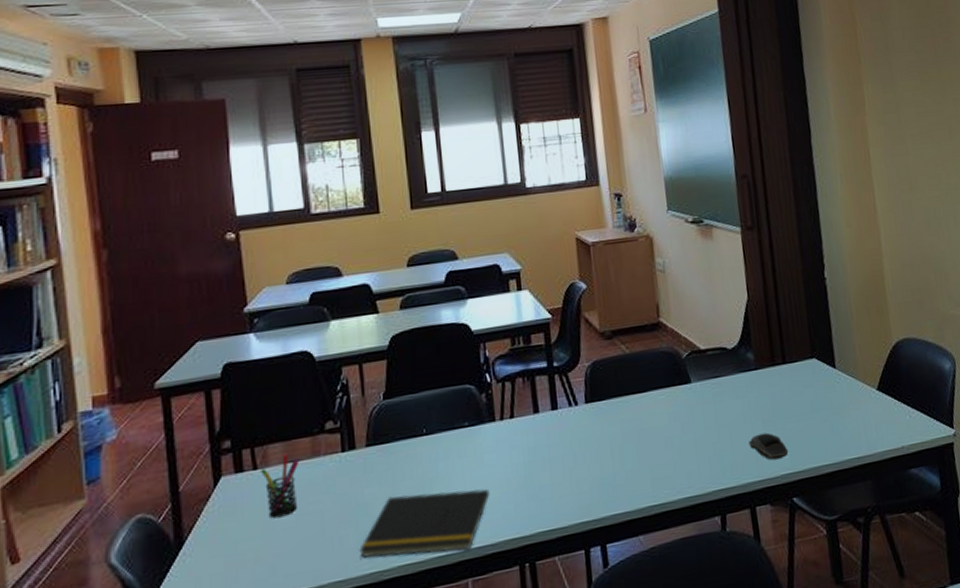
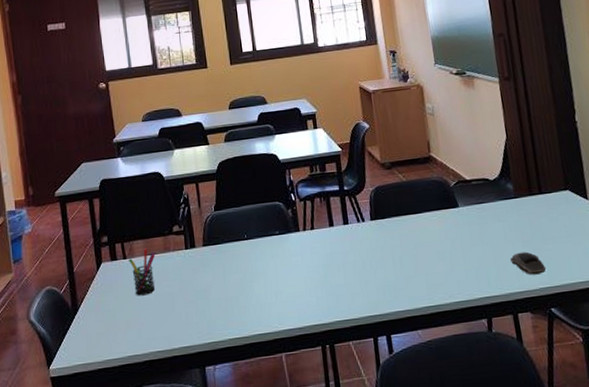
notepad: present [359,488,490,558] -> none [200,283,297,332]

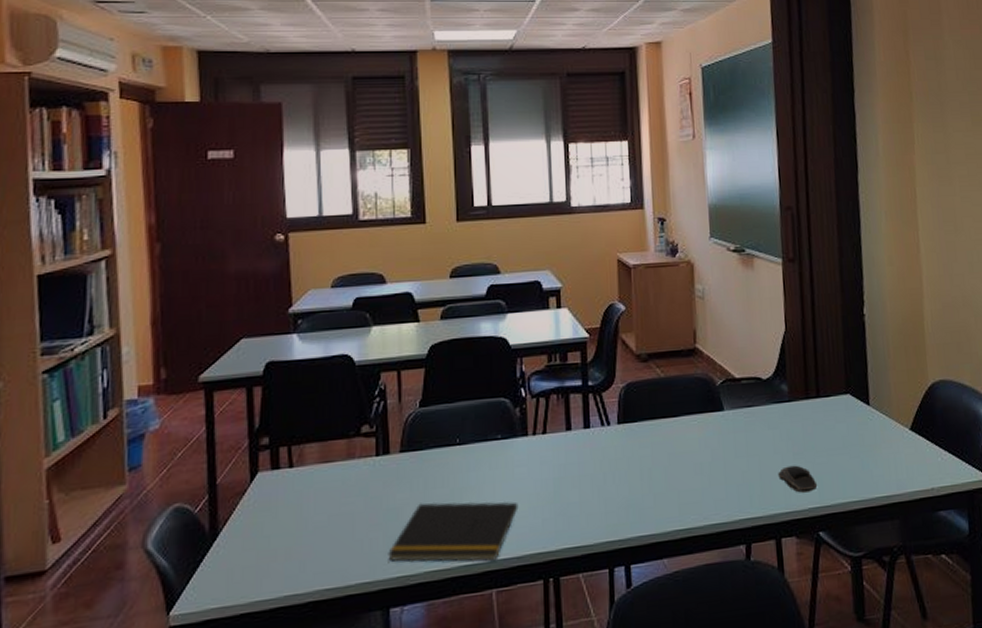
pen holder: present [129,248,156,296] -> none [296,453,335,517]
notepad: none [200,283,297,332] -> present [388,501,519,563]

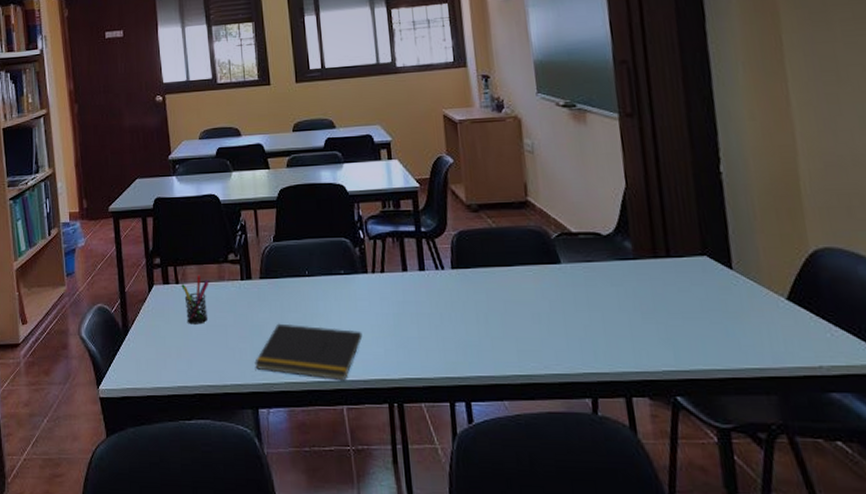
pen holder: none [296,453,335,517] -> present [181,274,209,325]
computer mouse: present [778,465,818,493] -> none [625,325,673,354]

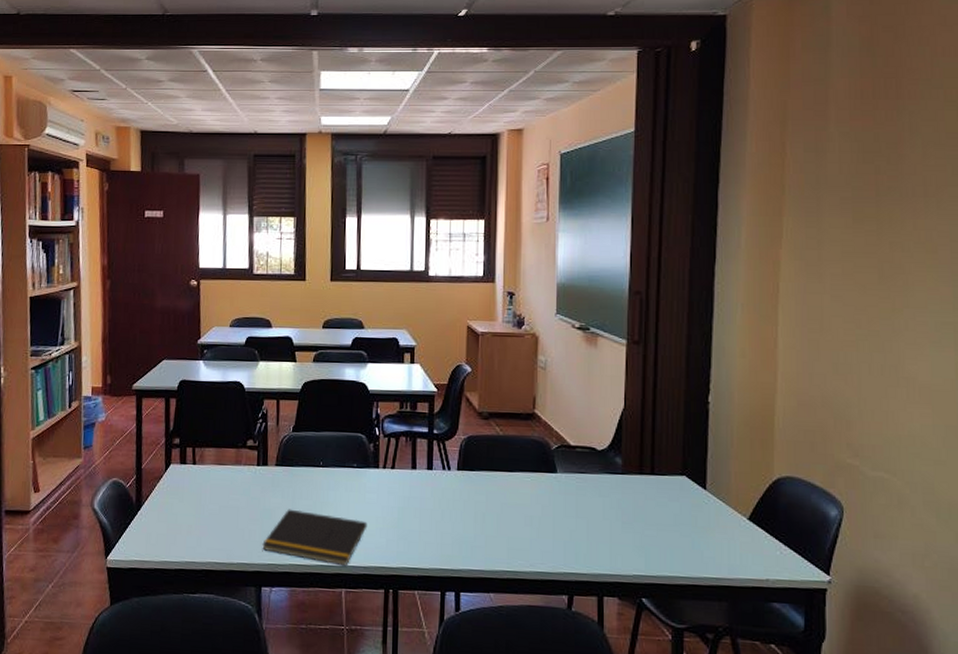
pen holder: present [181,274,209,325] -> none [198,457,226,505]

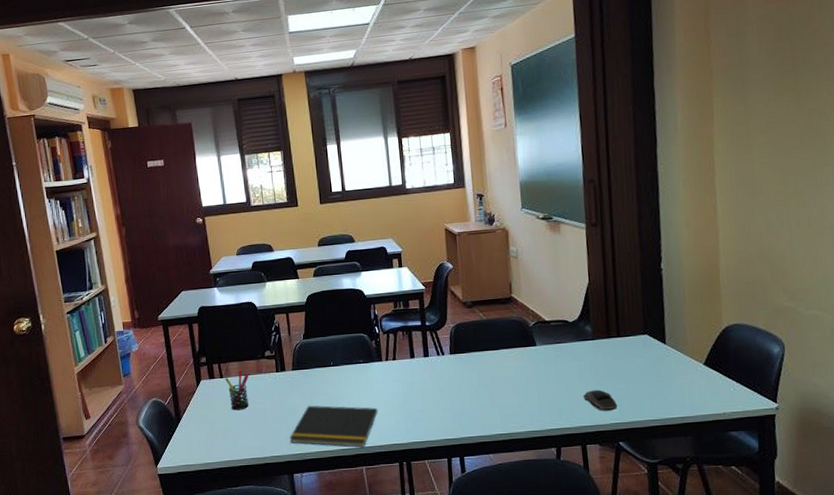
pen holder: none [198,457,226,505] -> present [225,369,249,411]
computer mouse: none [605,532,645,560] -> present [583,389,618,411]

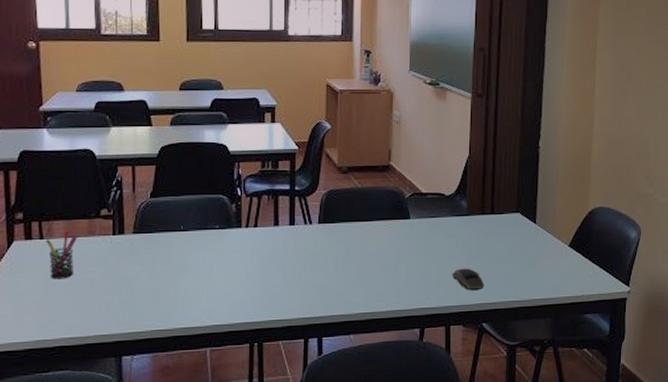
notepad: present [289,405,378,447] -> none [121,275,231,326]

